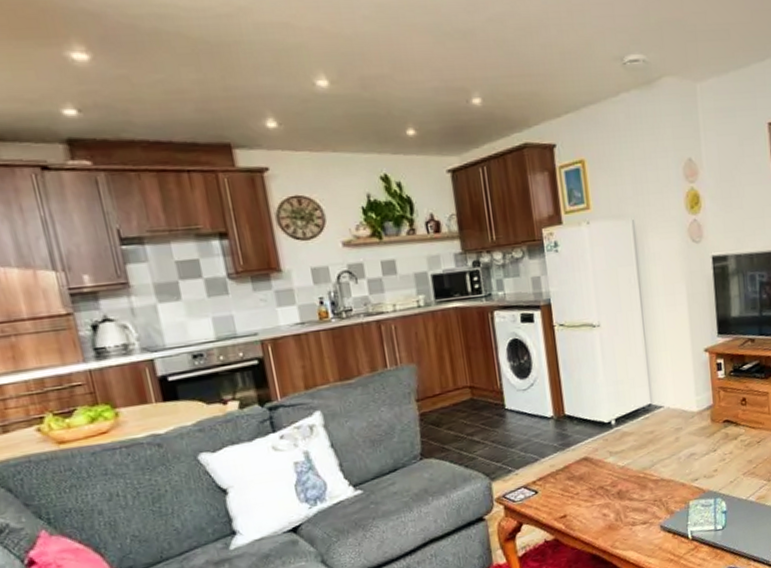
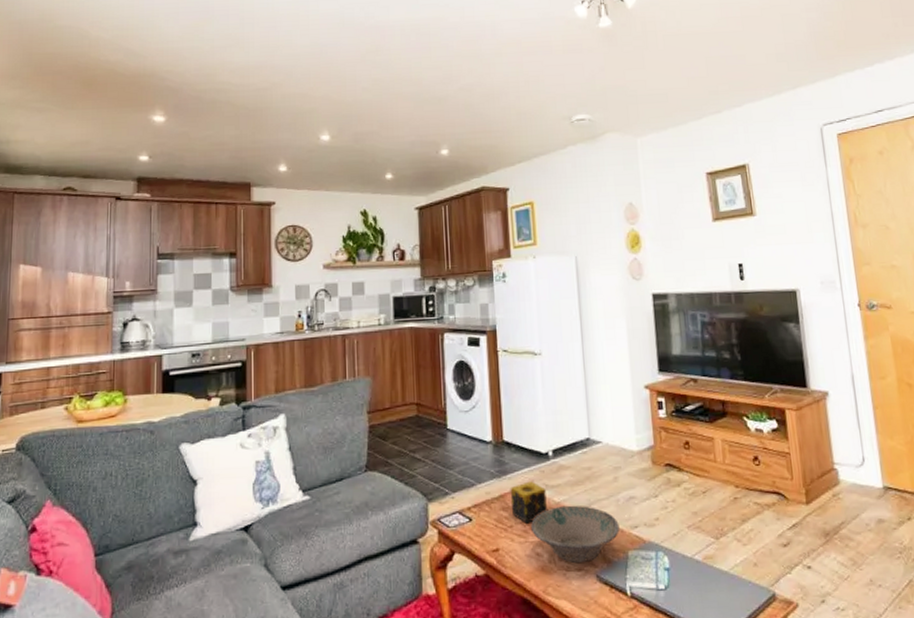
candle: none [574,450,613,490] -> present [510,481,548,524]
bowl: none [597,466,681,518] -> present [531,505,620,563]

